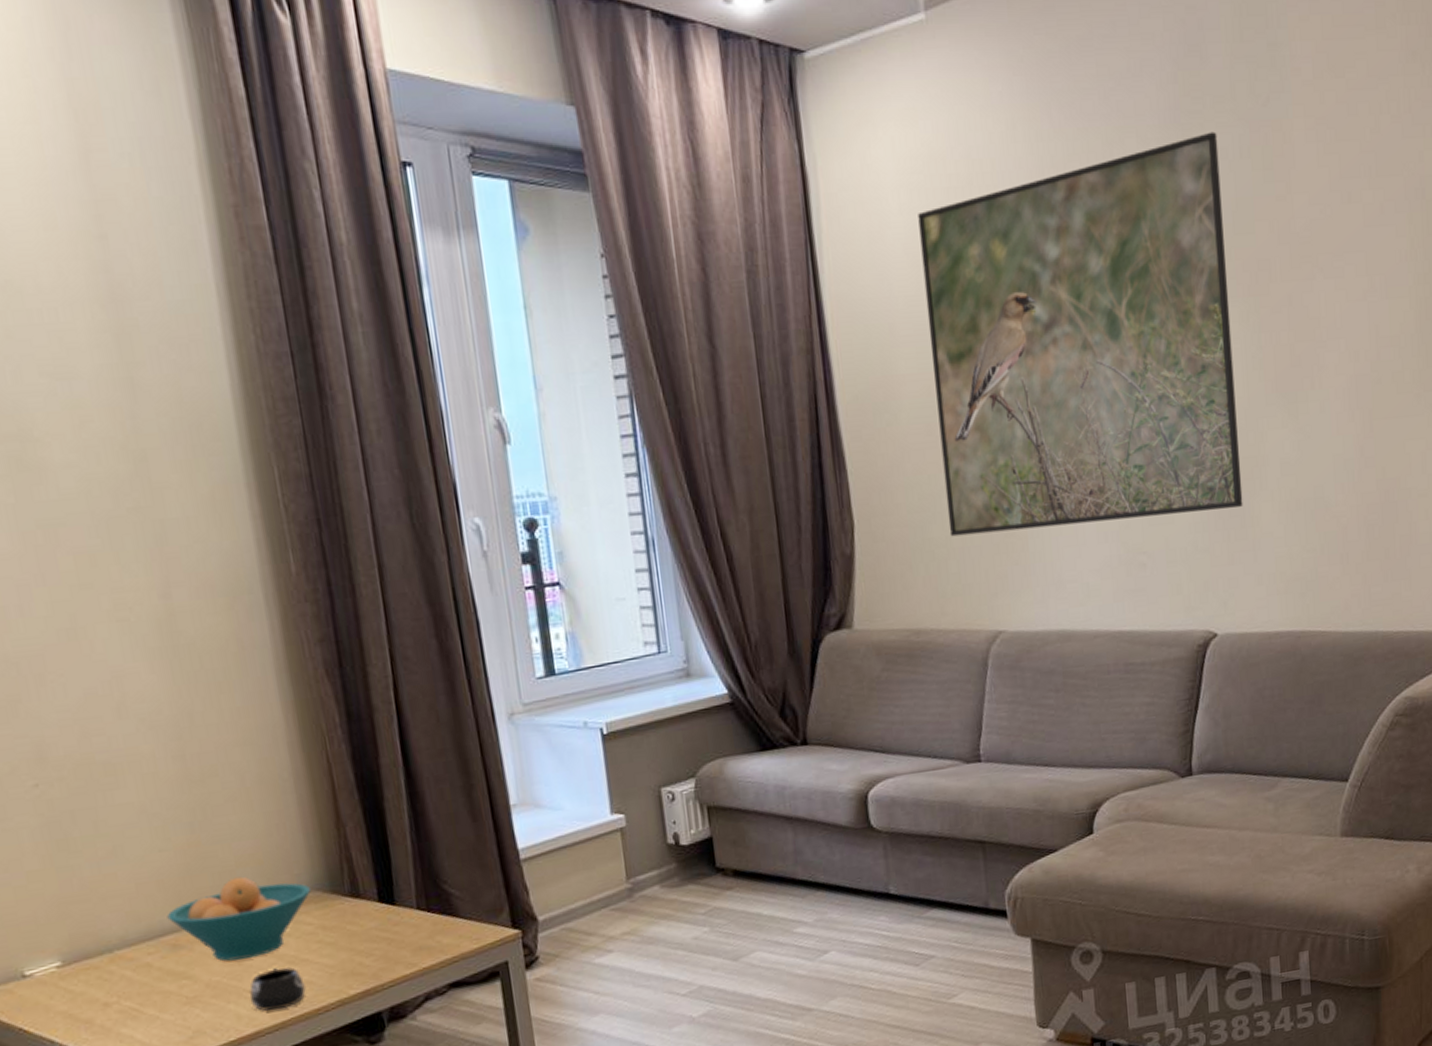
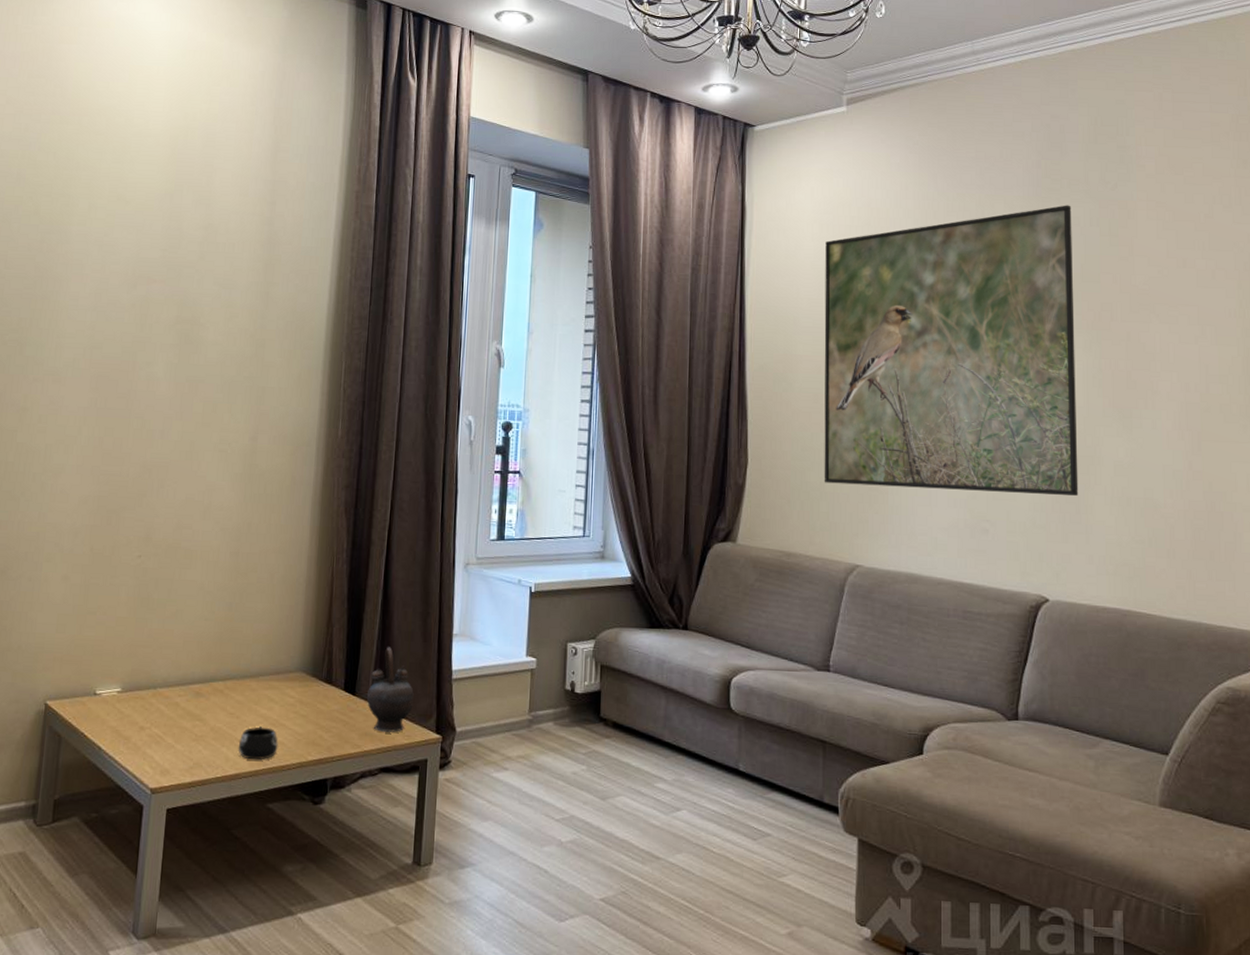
fruit bowl: present [167,876,310,961] -> none [198,650,299,715]
teapot: none [411,836,476,942] -> present [367,647,414,732]

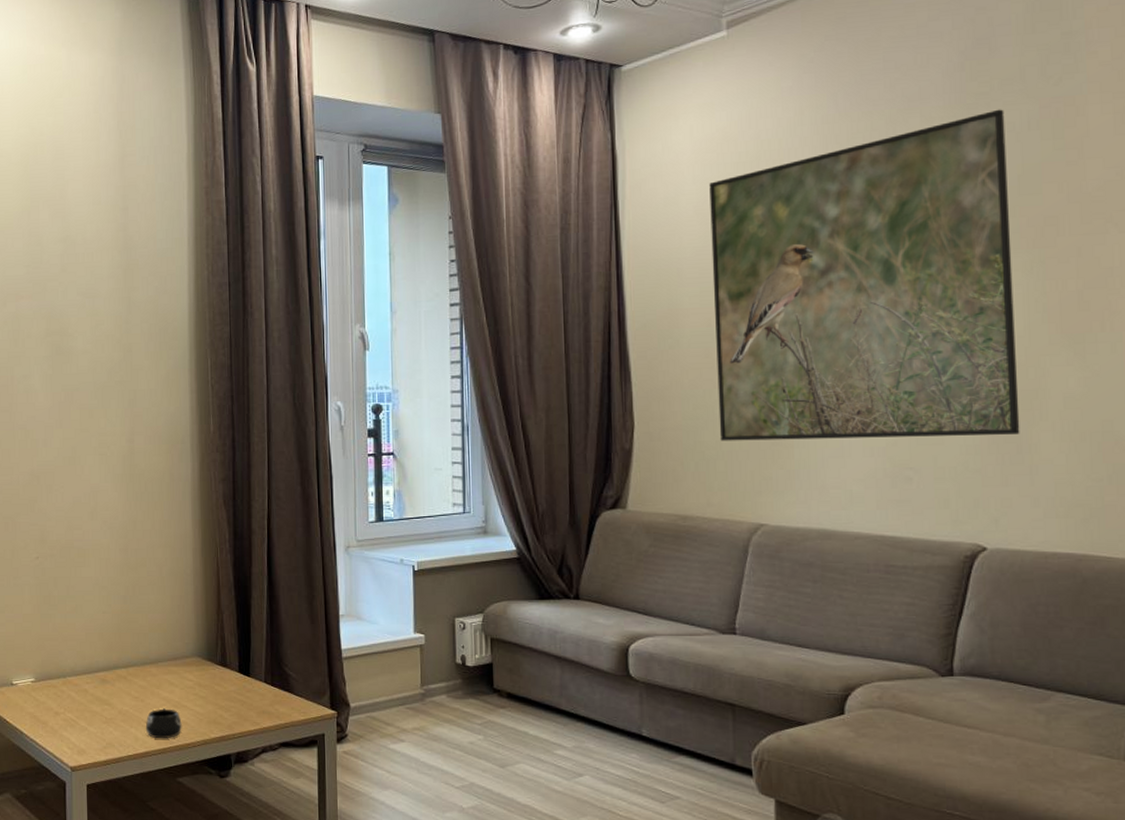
teapot: present [367,647,414,732] -> none [261,630,306,710]

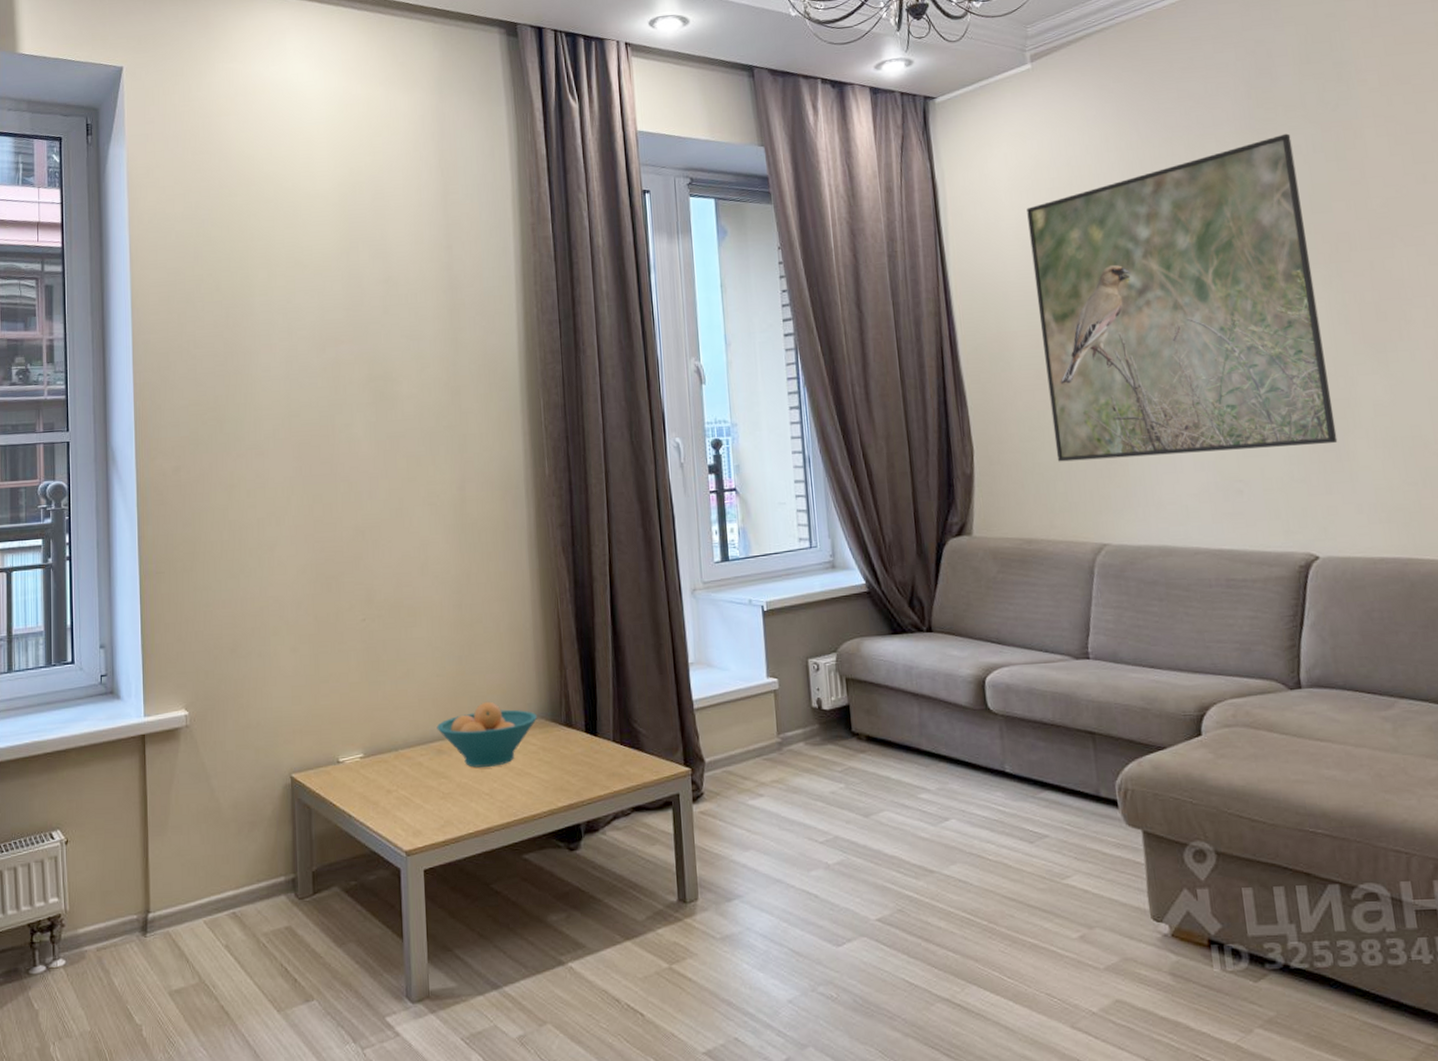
fruit bowl: none [101,639,194,698] -> present [436,701,537,768]
mug: present [145,707,182,739] -> none [486,776,527,812]

